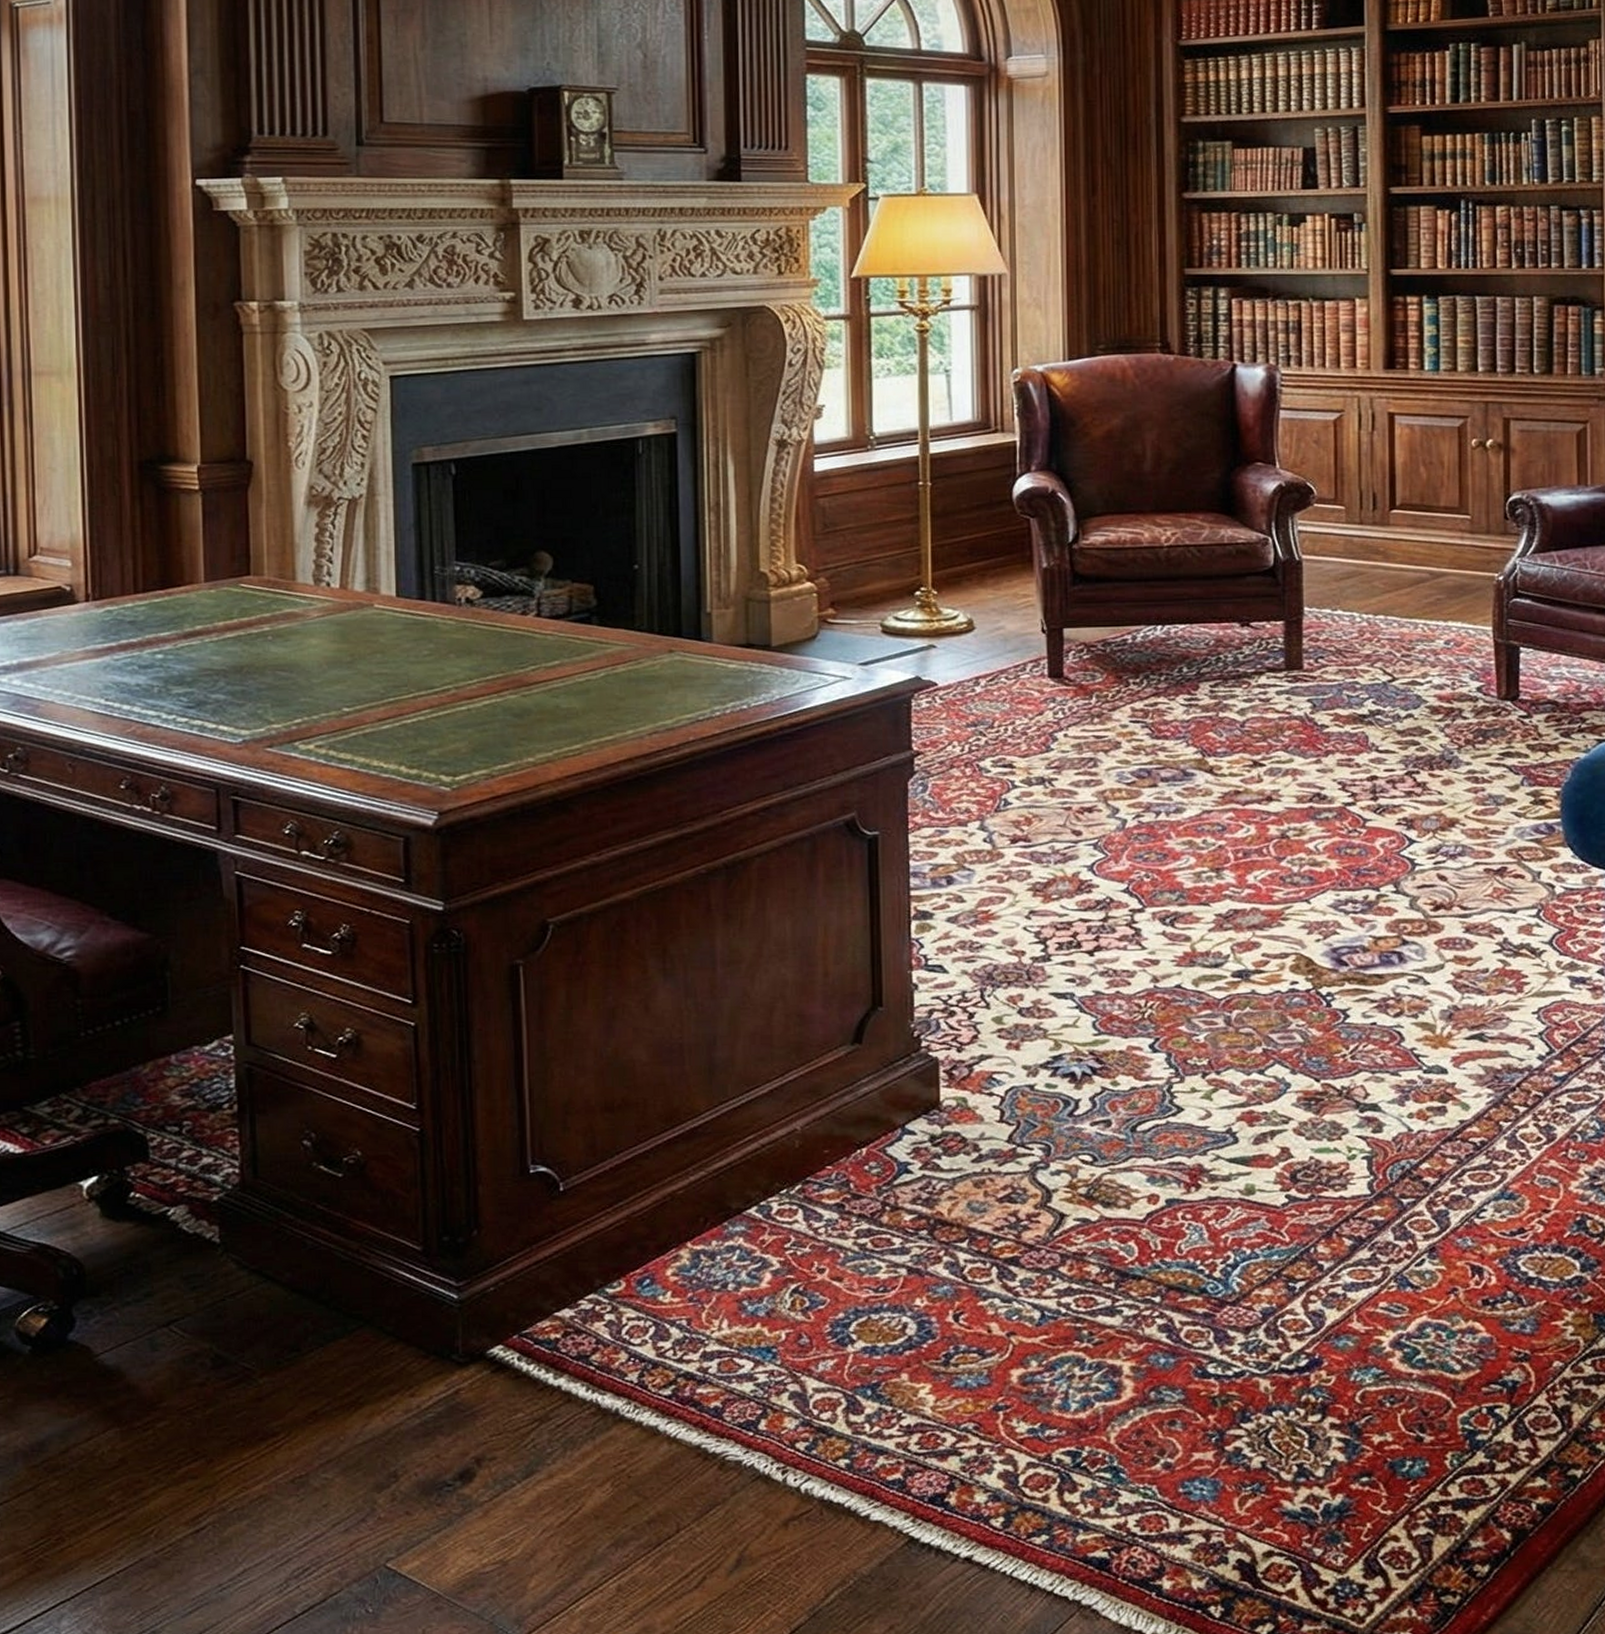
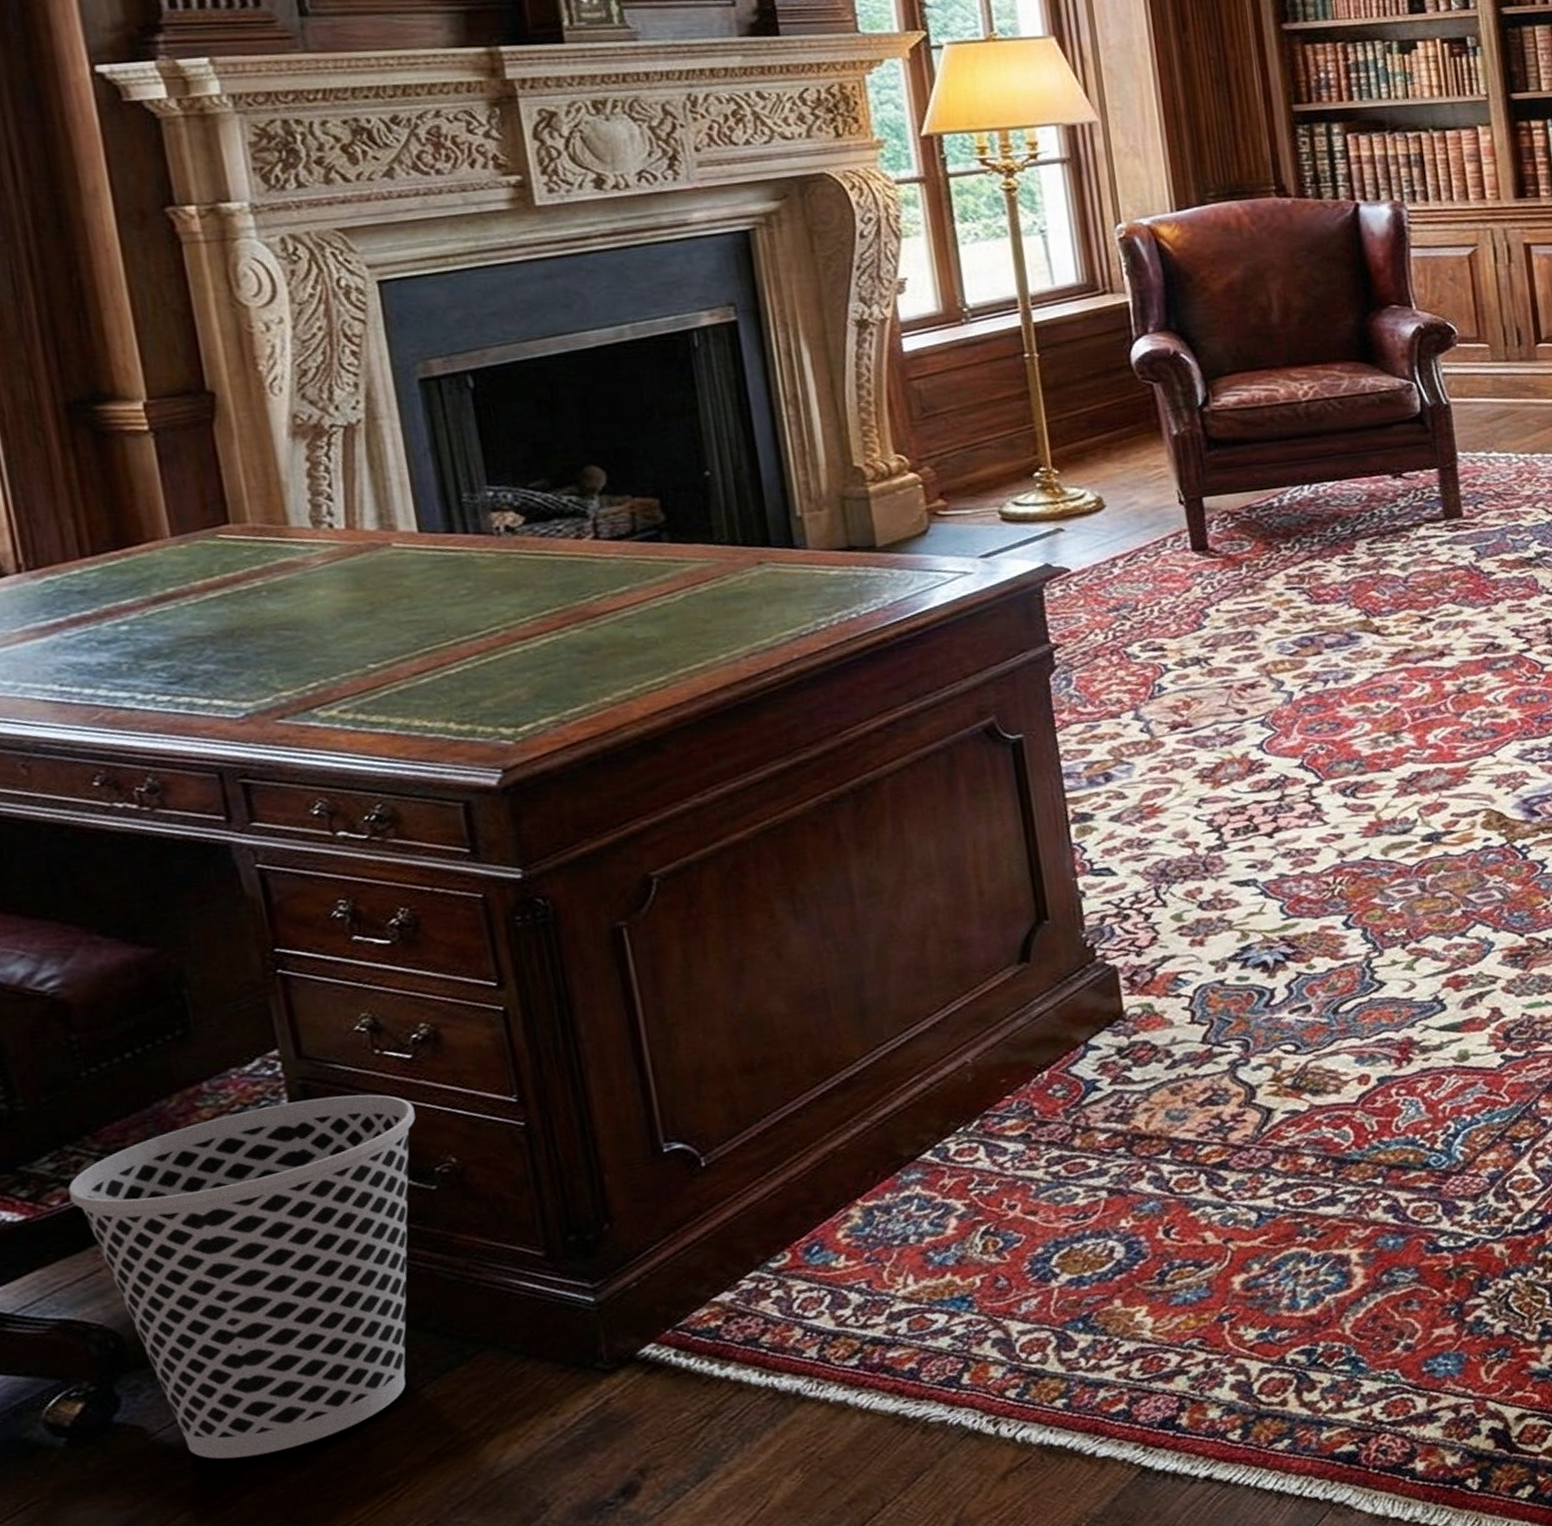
wastebasket: none [59,1082,333,1389] -> present [68,1094,416,1459]

